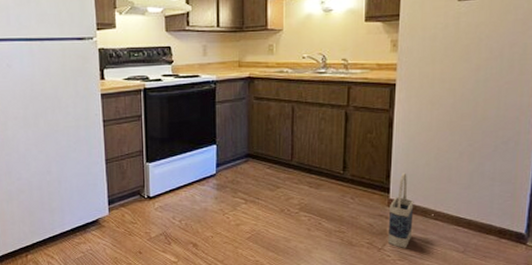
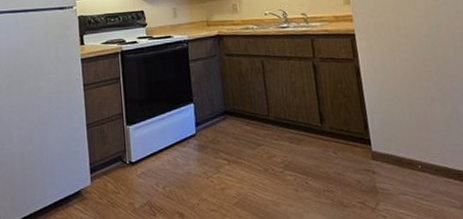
bag: present [387,173,414,248] -> none [374,122,404,207]

